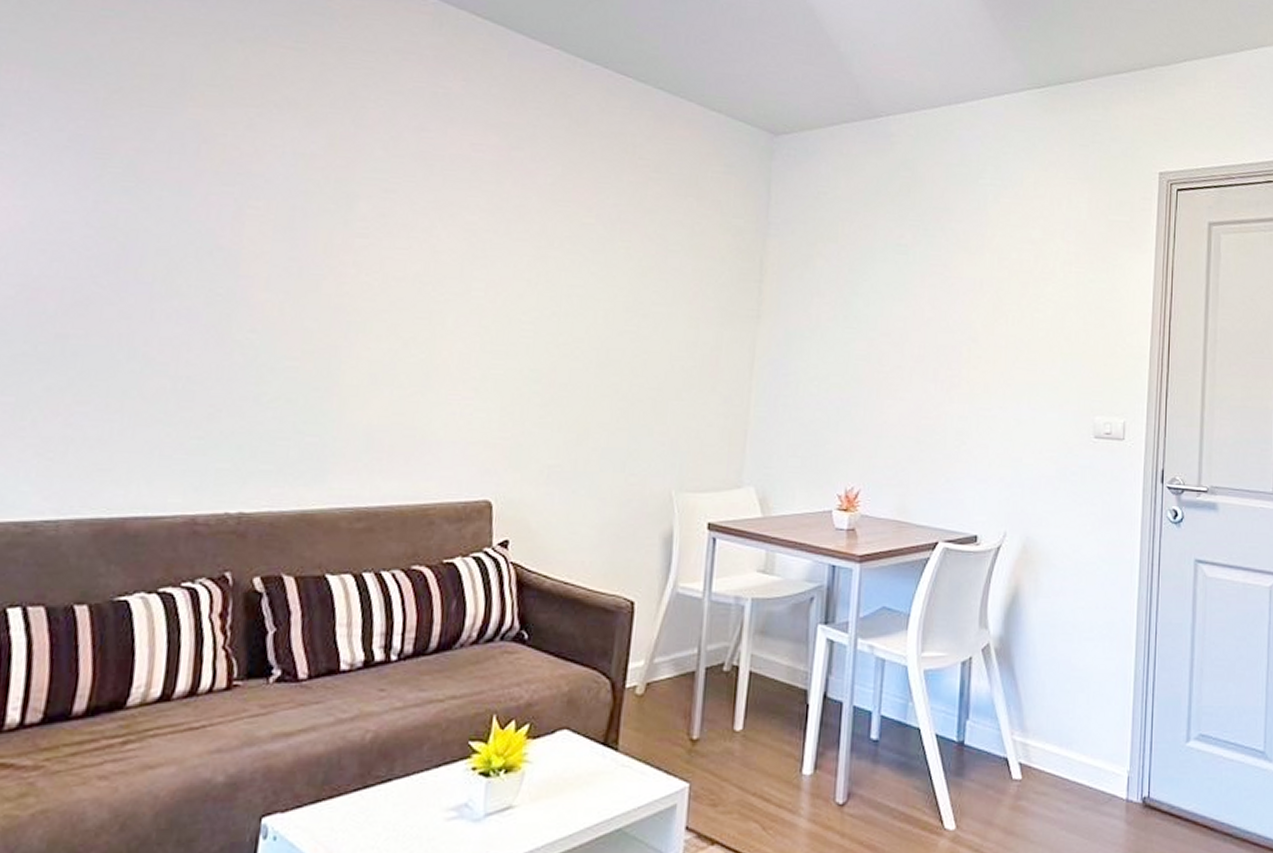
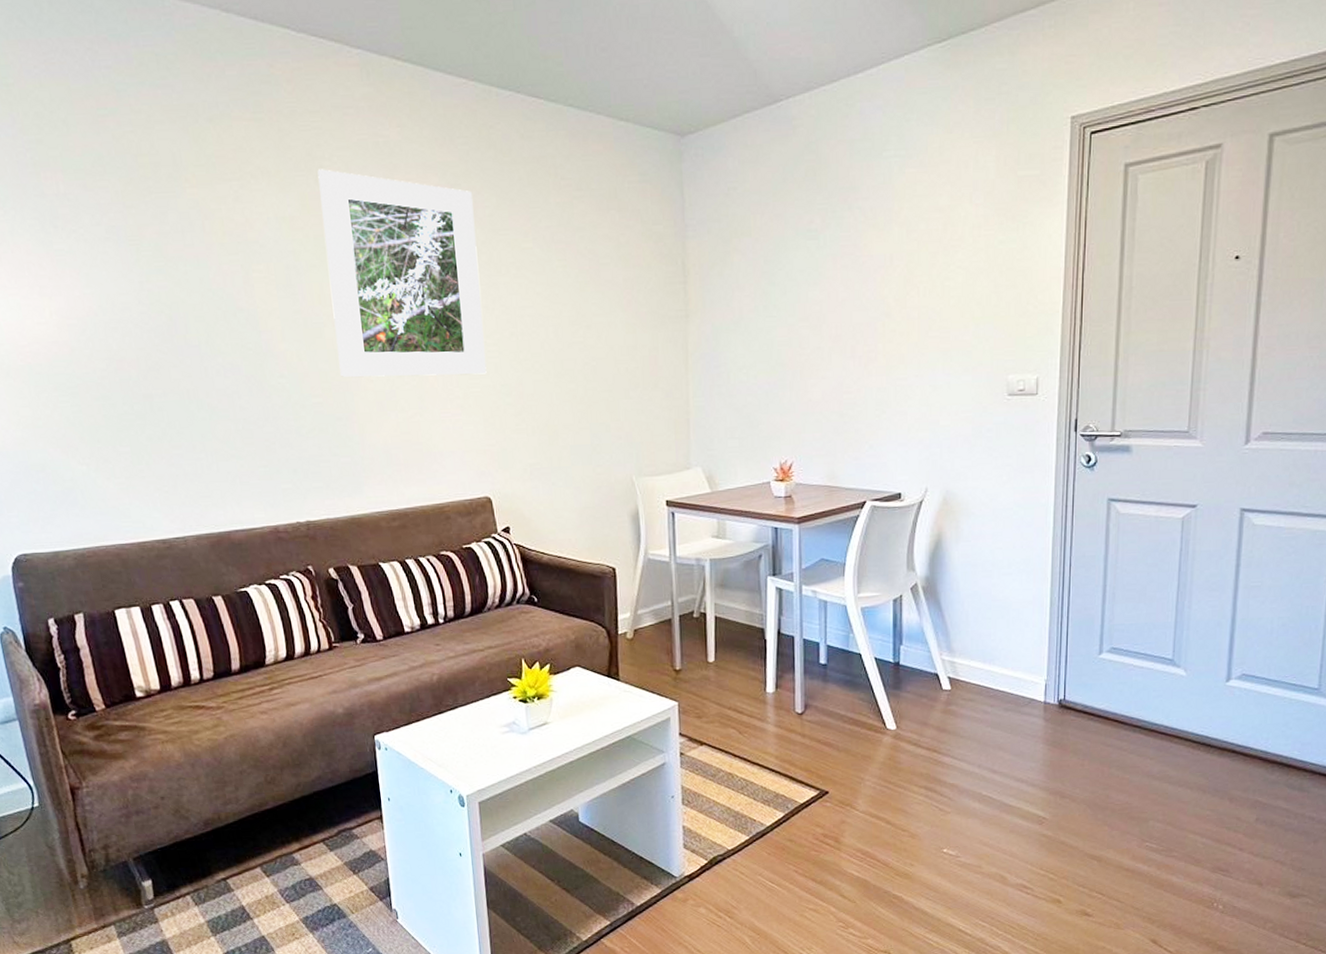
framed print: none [330,110,535,355] -> present [317,169,487,378]

